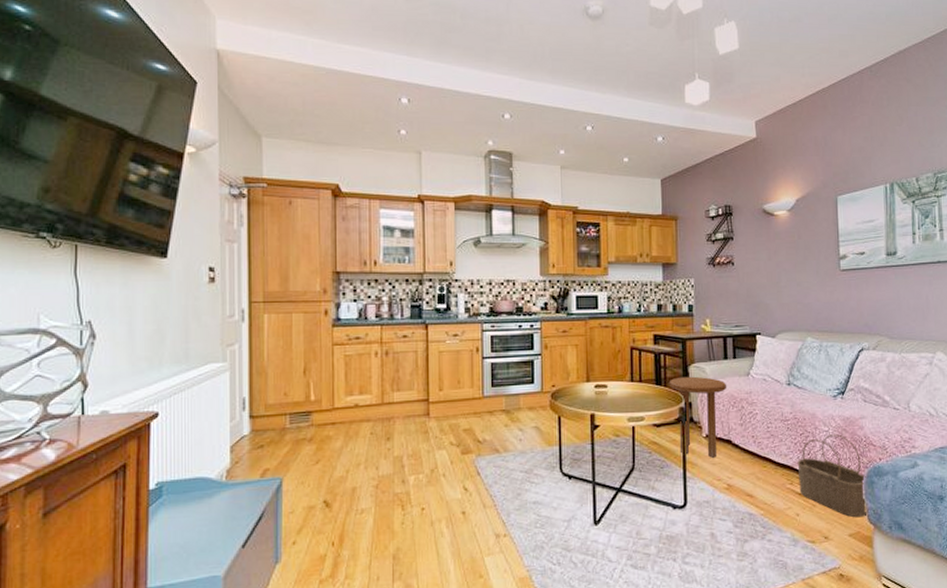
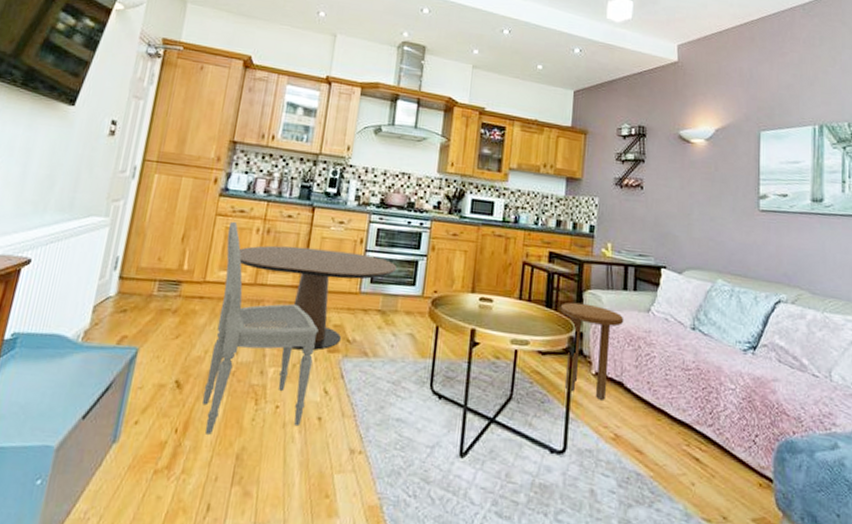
dining chair: none [347,348,450,543] -> present [202,221,319,435]
dining table: none [362,361,514,457] -> present [239,245,396,351]
wicker basket: present [797,434,869,518] -> none [697,394,777,500]

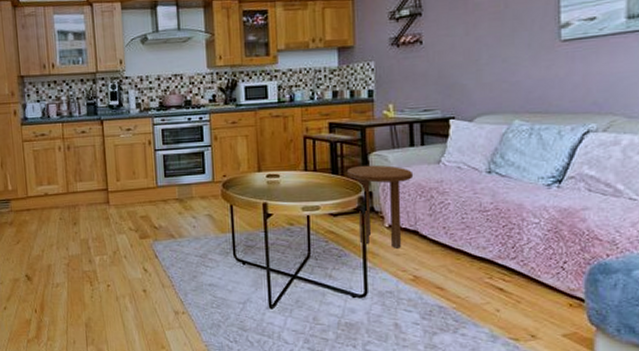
dining chair: present [202,221,319,435] -> none [35,144,131,311]
dining table: present [239,245,396,351] -> none [49,153,185,240]

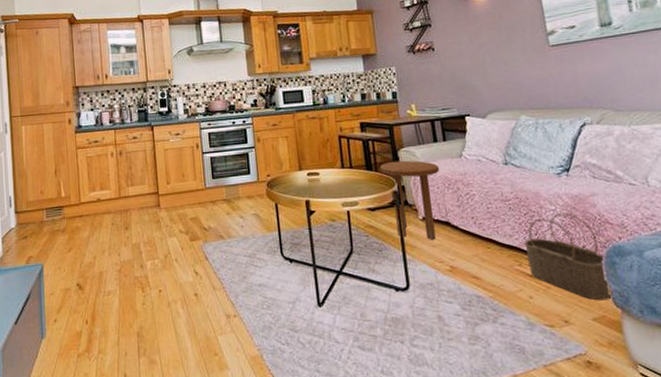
wicker basket: none [498,227,590,318] -> present [524,213,613,301]

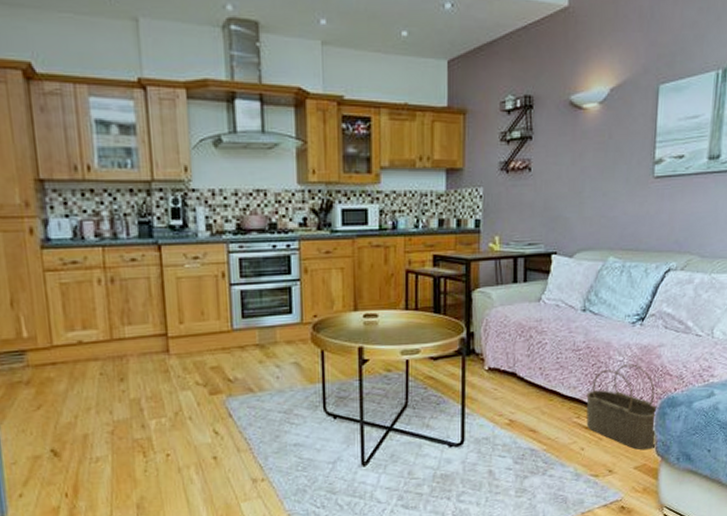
side table: present [379,160,440,240] -> none [449,303,515,392]

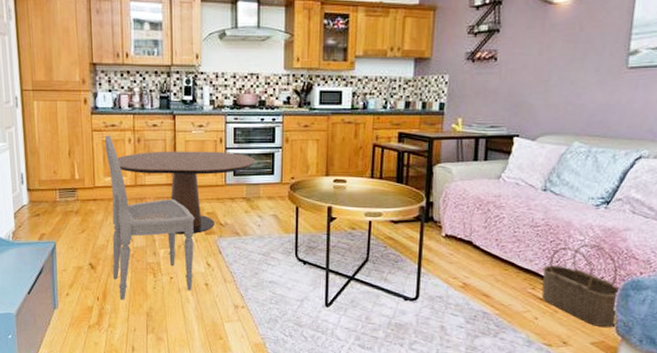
dining chair: none [63,275,197,493] -> present [104,135,195,300]
dining table: none [83,289,268,399] -> present [117,151,255,234]

